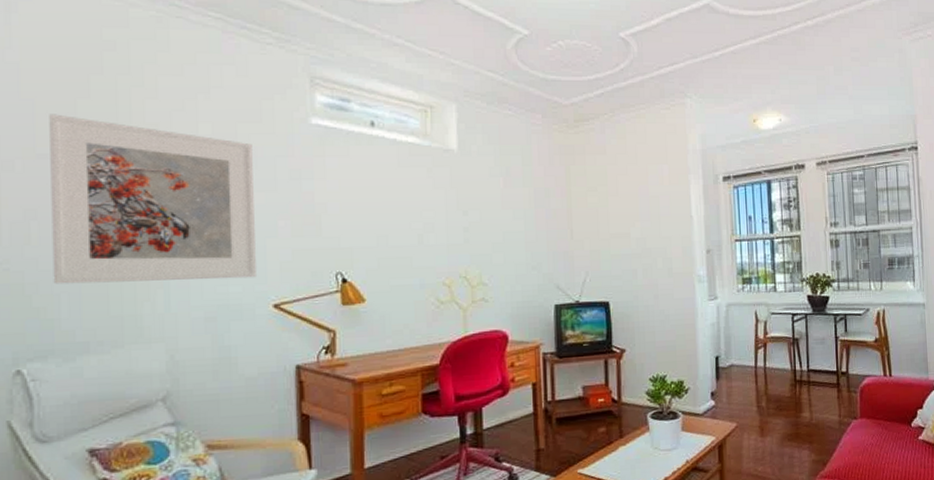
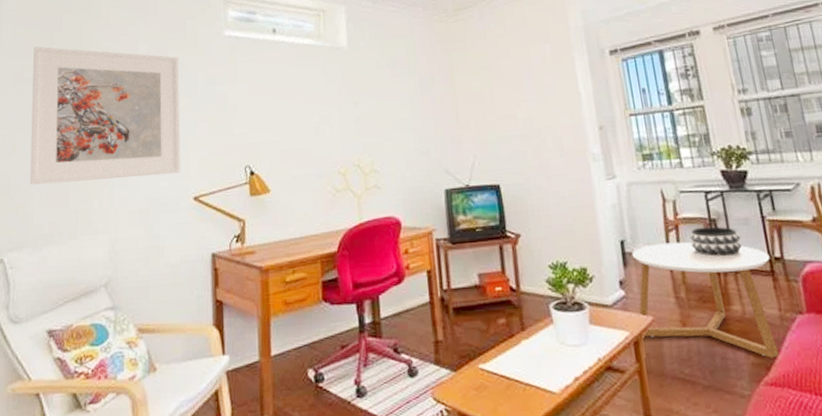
coffee table: none [724,358,838,456] -> present [631,242,780,358]
decorative bowl: none [775,345,817,371] -> present [689,226,742,257]

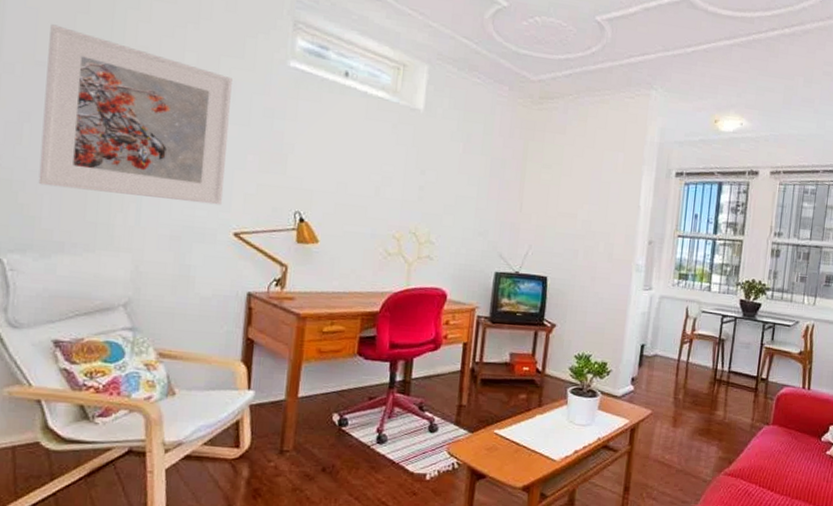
coffee table: present [631,242,780,358] -> none [638,352,758,455]
decorative bowl: present [689,226,742,257] -> none [699,344,740,371]

